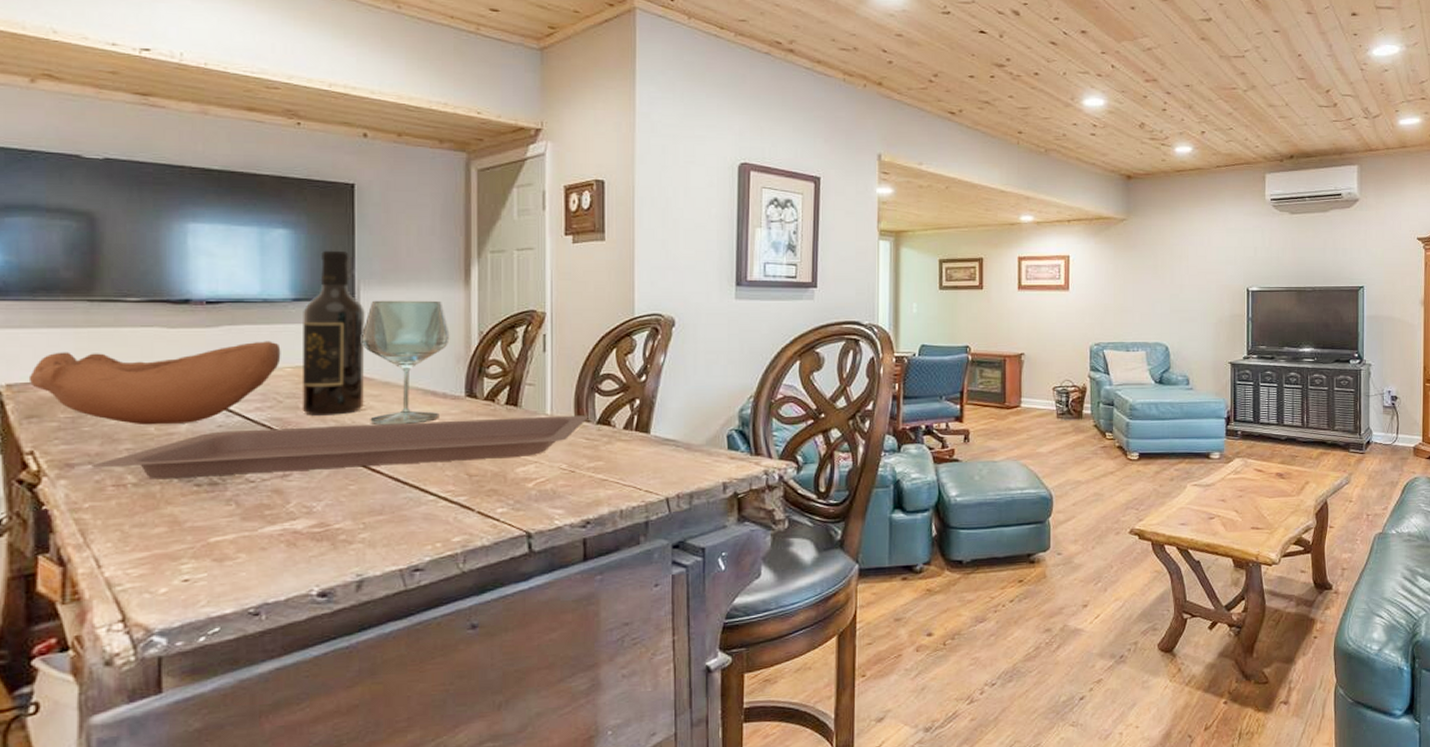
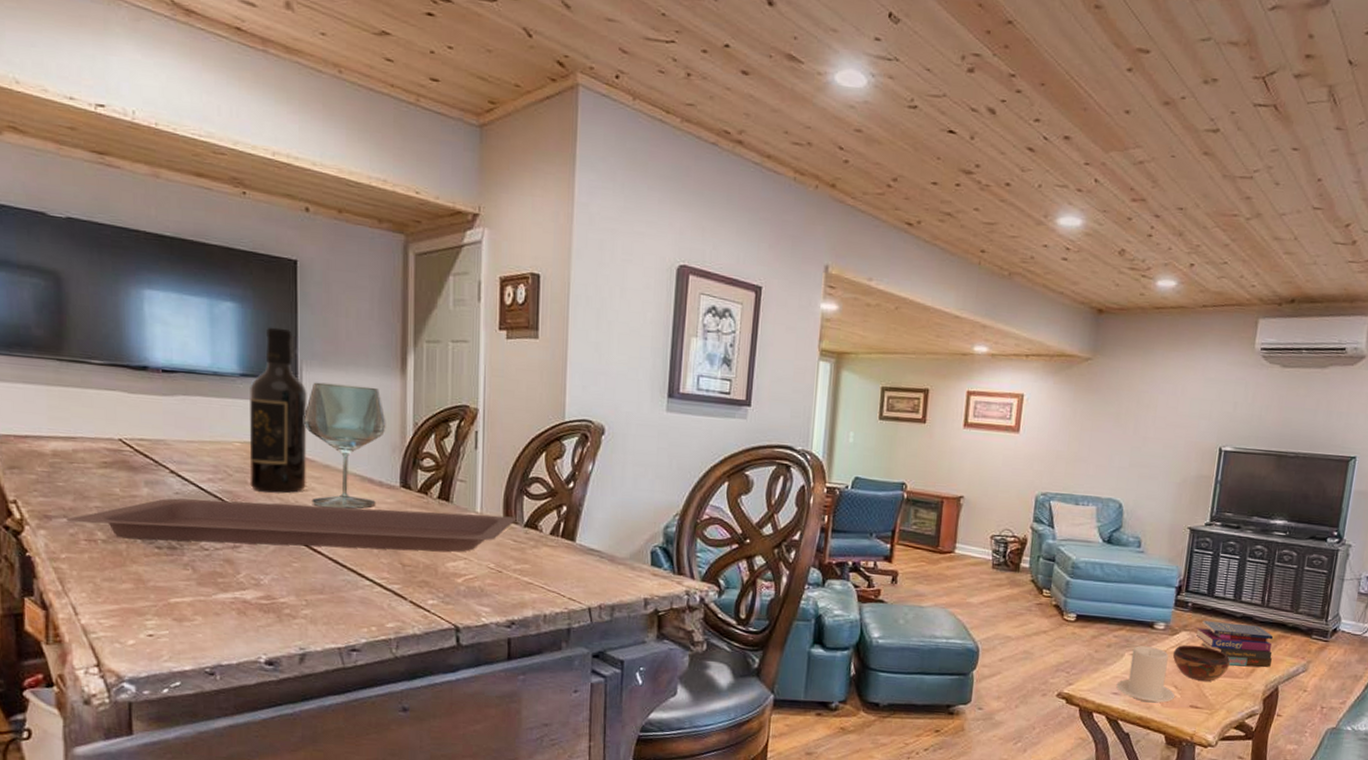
bowl: present [28,341,281,426] -> none [9,407,230,488]
candle: none [1183,476,1237,529] -> present [1116,645,1176,703]
decorative bowl: none [1230,470,1281,503] -> present [1172,645,1230,681]
books: none [1248,445,1318,485] -> present [1195,620,1274,667]

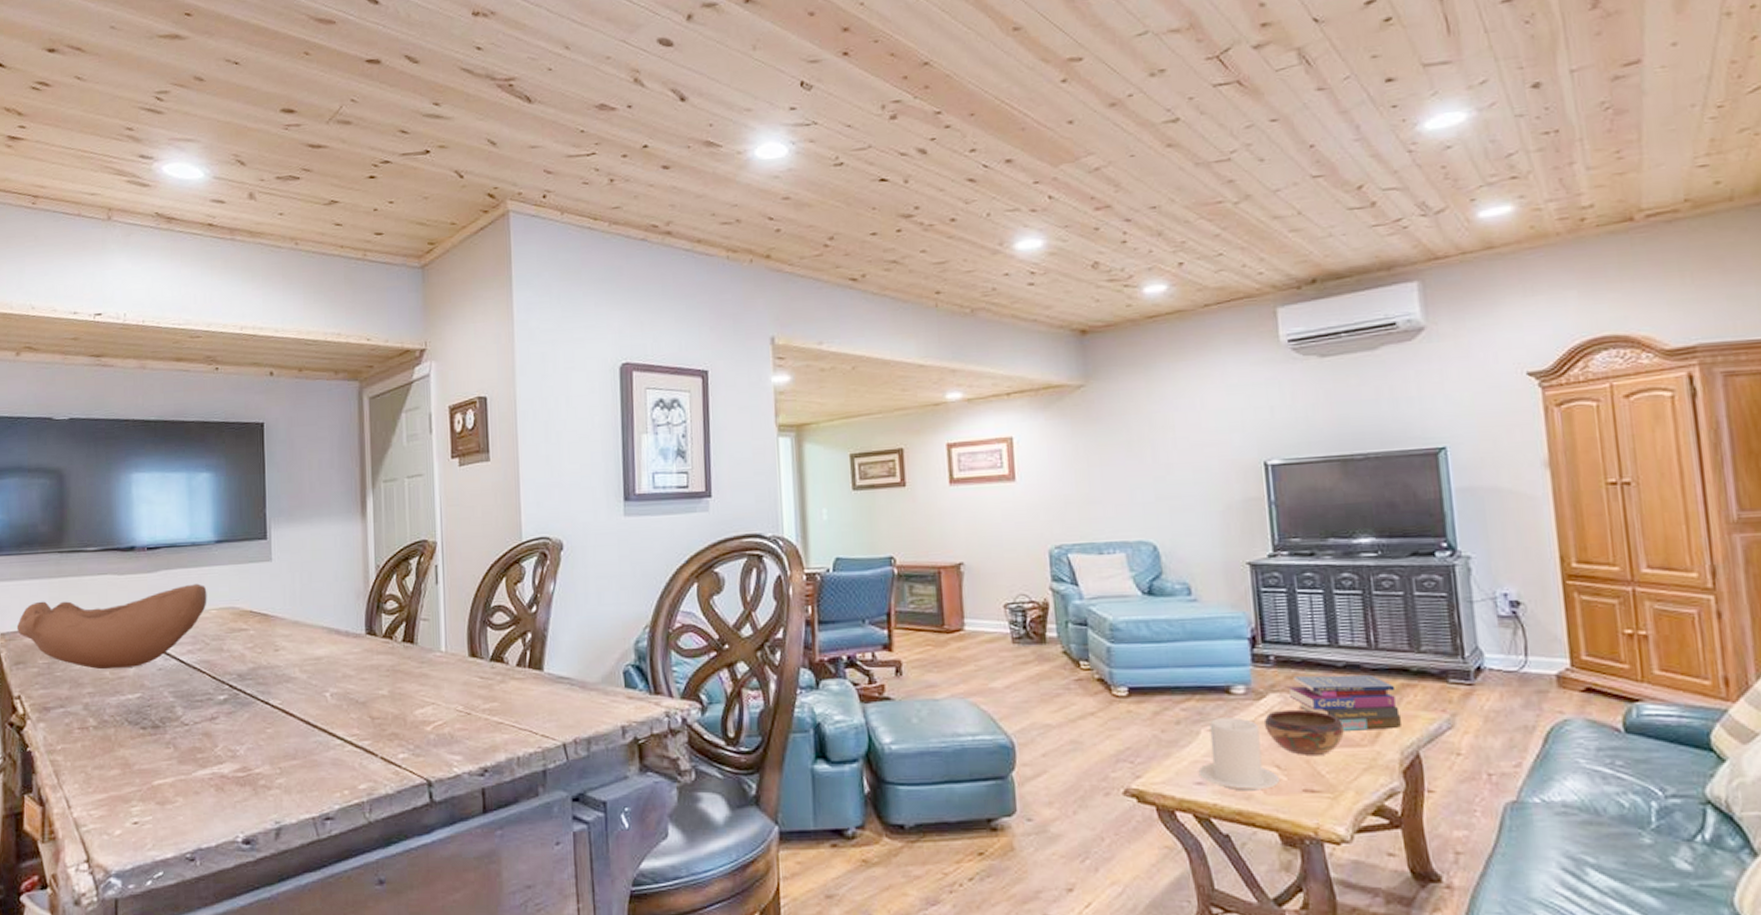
bowl: none [9,407,230,488] -> present [16,583,207,670]
serving tray: present [66,498,517,552] -> none [63,651,482,722]
wine bottle: present [249,327,307,492] -> none [224,490,278,656]
wine glass: present [304,382,386,509] -> none [274,535,350,665]

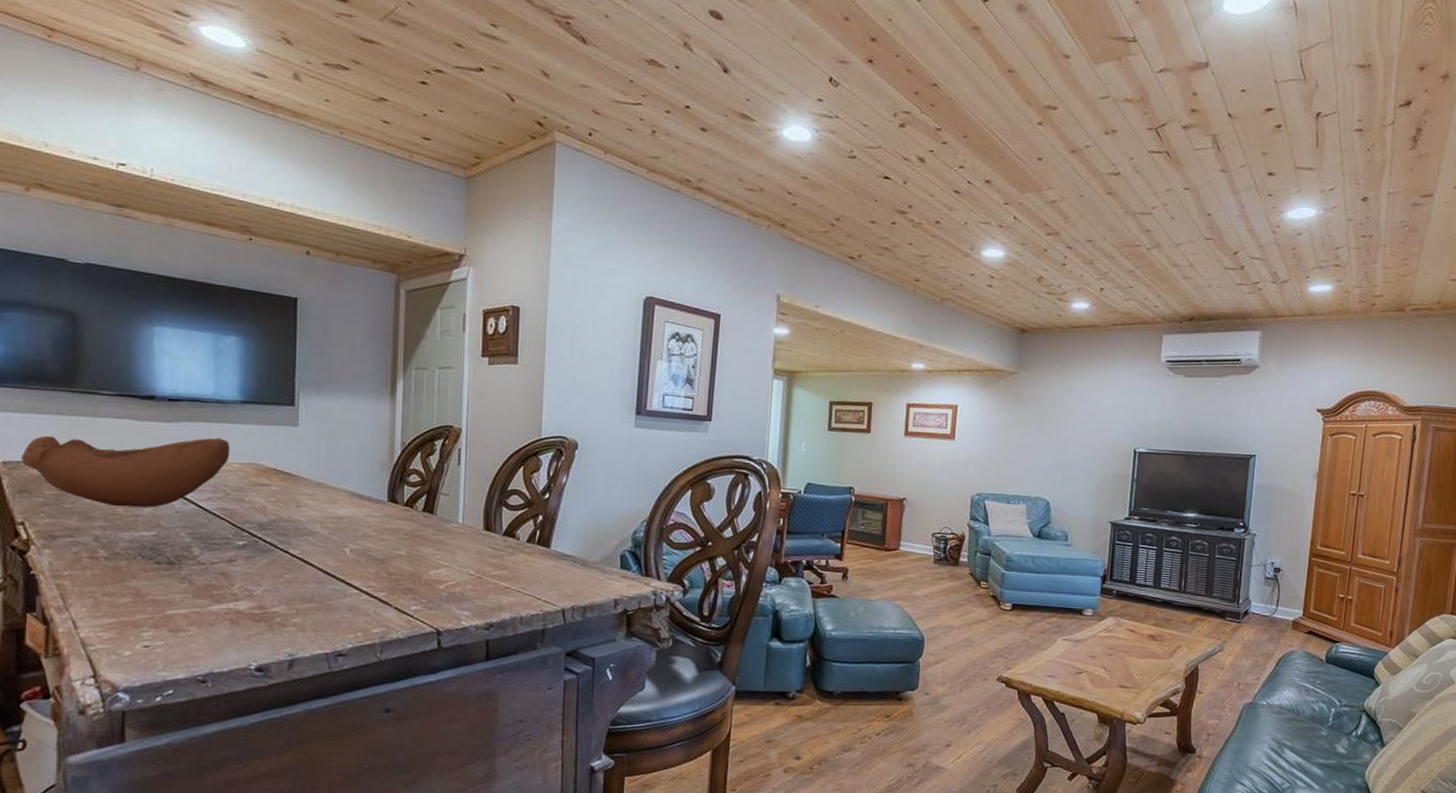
candle: present [1198,717,1281,791] -> none [1051,631,1105,684]
decorative bowl: present [1263,709,1344,755] -> none [1101,629,1153,662]
books: present [1287,674,1401,731] -> none [1121,606,1191,648]

